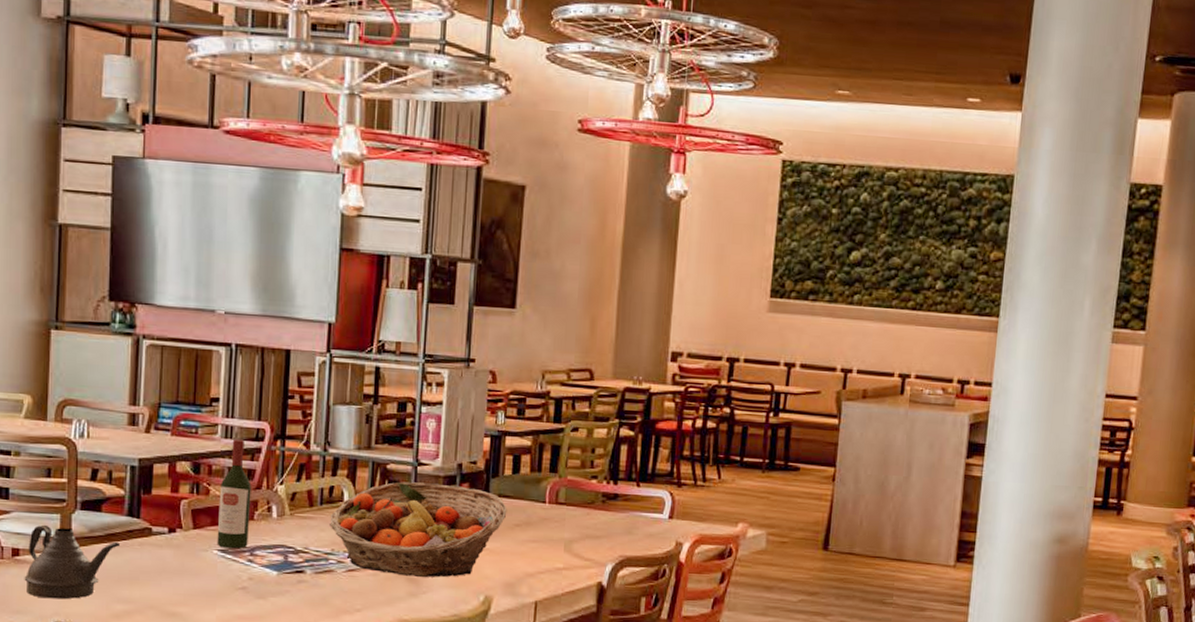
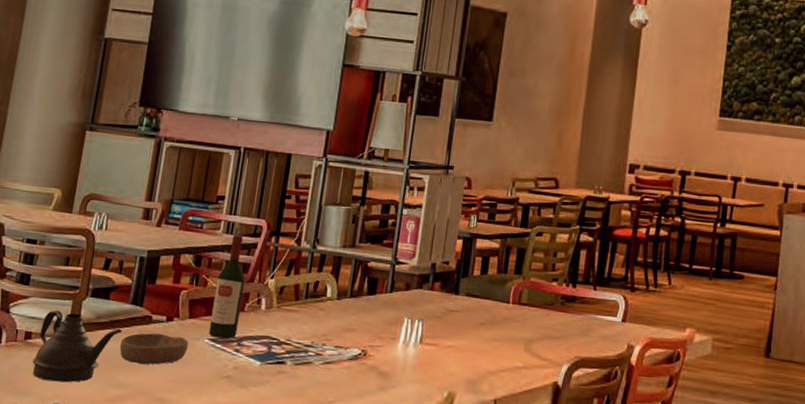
bowl: none [119,545,196,578] -> present [119,333,189,365]
fruit basket: present [330,481,507,578] -> none [312,278,474,373]

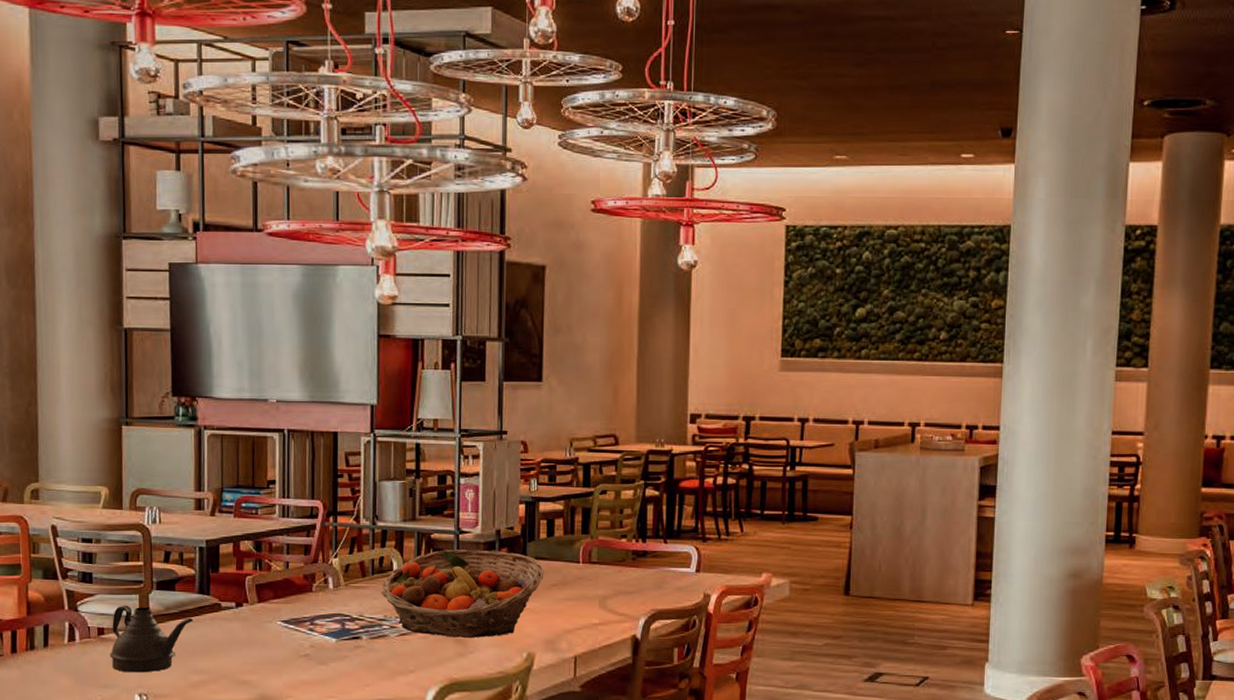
bowl: present [119,333,189,365] -> none [193,620,262,649]
wine bottle: present [208,234,245,339] -> none [279,517,309,619]
fruit basket: none [312,278,474,373] -> present [381,549,544,638]

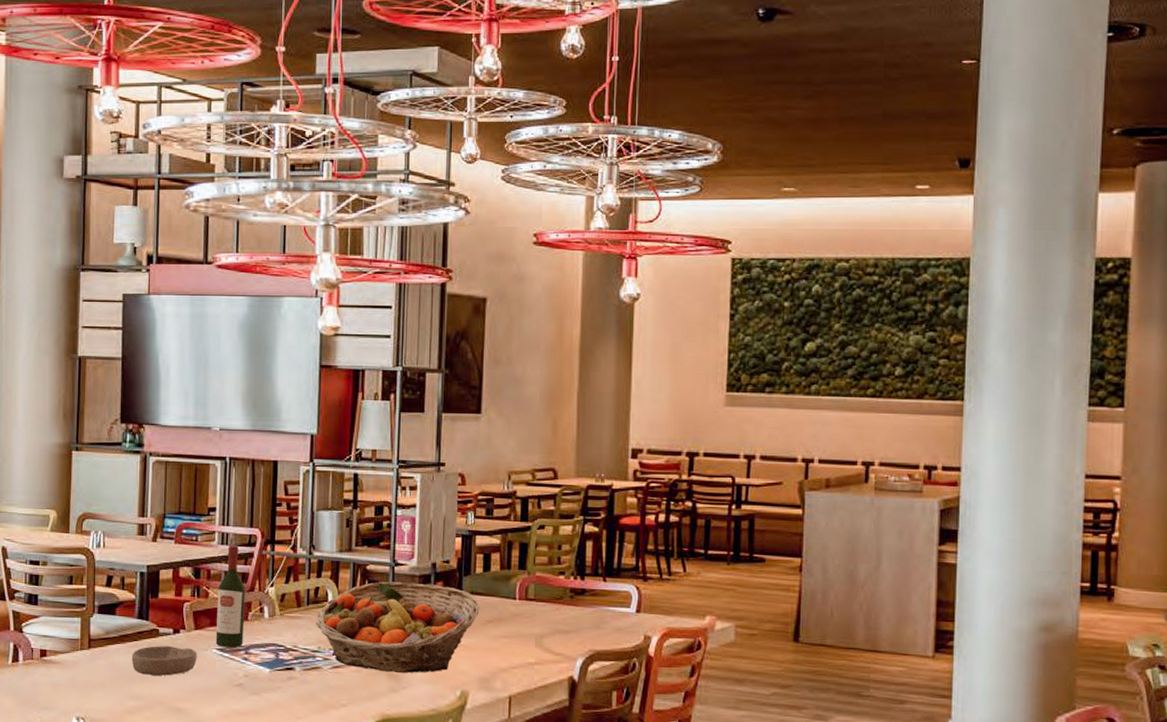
teapot: present [109,605,193,673] -> none [50,627,131,696]
bowl: none [193,620,262,649] -> present [131,646,197,676]
wine bottle: none [279,517,309,619] -> present [215,545,245,648]

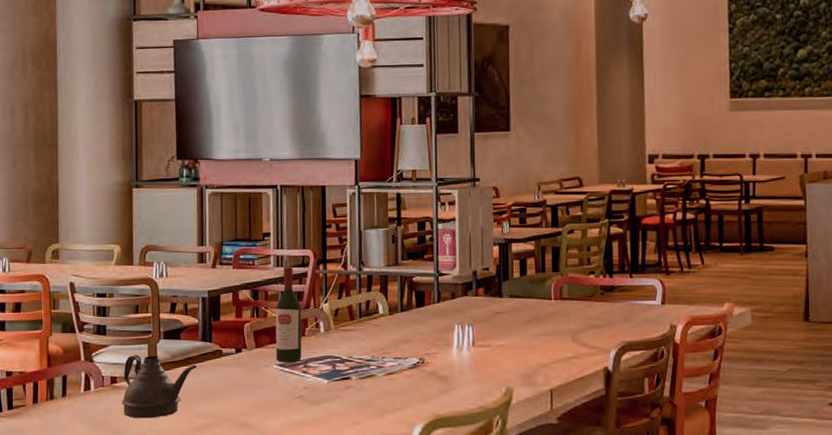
teapot: none [50,627,131,696] -> present [121,354,197,419]
bowl: present [131,646,197,676] -> none [197,365,259,394]
fruit basket: present [316,581,480,673] -> none [368,290,519,375]

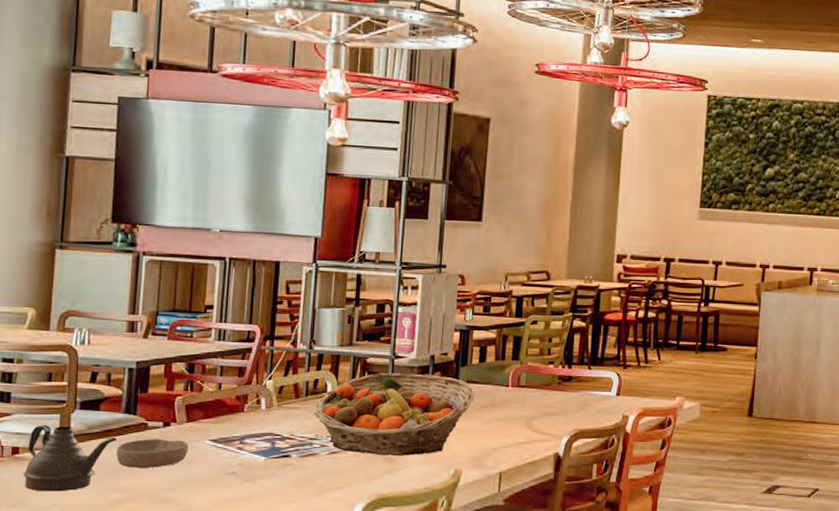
bowl: none [197,365,259,394] -> present [116,439,189,468]
wine bottle: present [275,266,302,363] -> none [208,341,242,438]
fruit basket: none [368,290,519,375] -> present [314,373,475,455]

